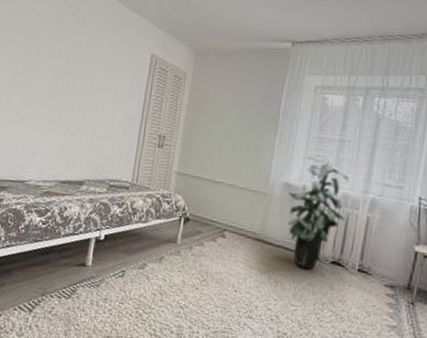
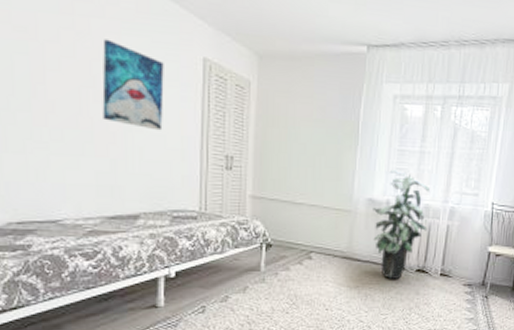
wall art: none [70,41,121,112] -> present [102,39,164,131]

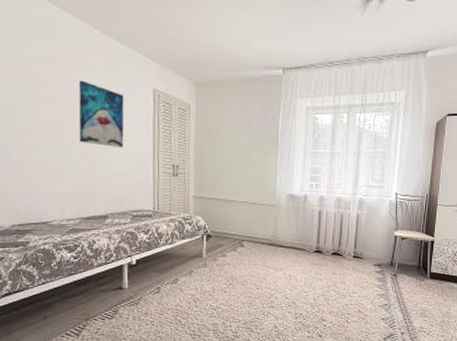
indoor plant: present [373,169,430,279] -> none [293,168,340,261]

